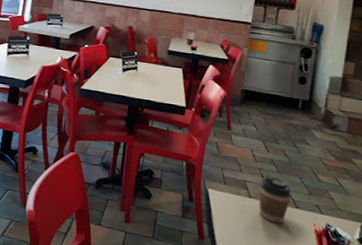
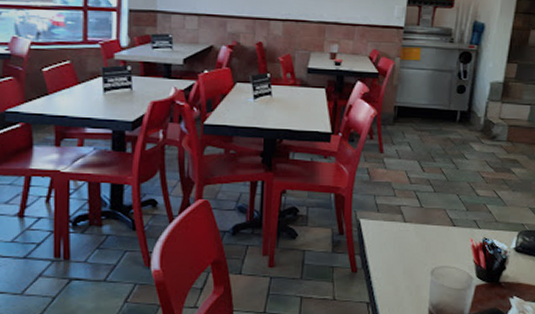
coffee cup: present [259,174,293,224] -> none [414,195,450,244]

